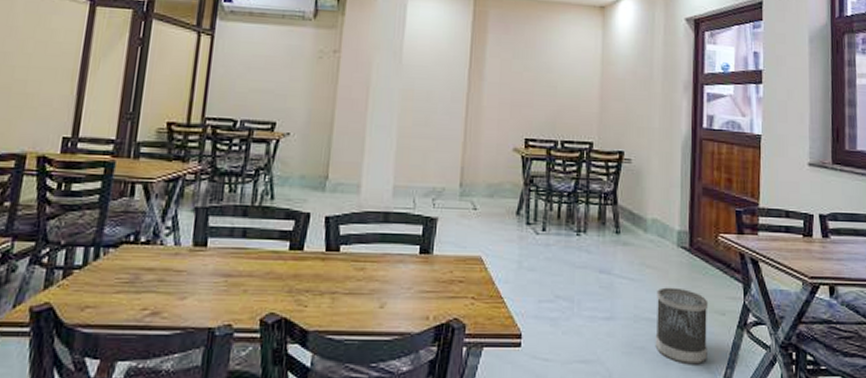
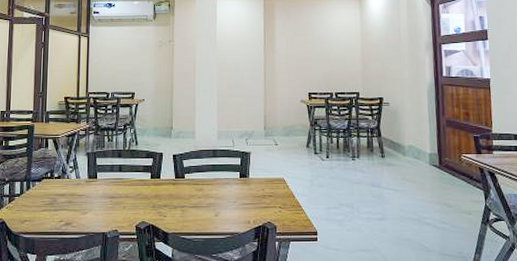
wastebasket: present [655,287,709,365] -> none [416,195,460,252]

